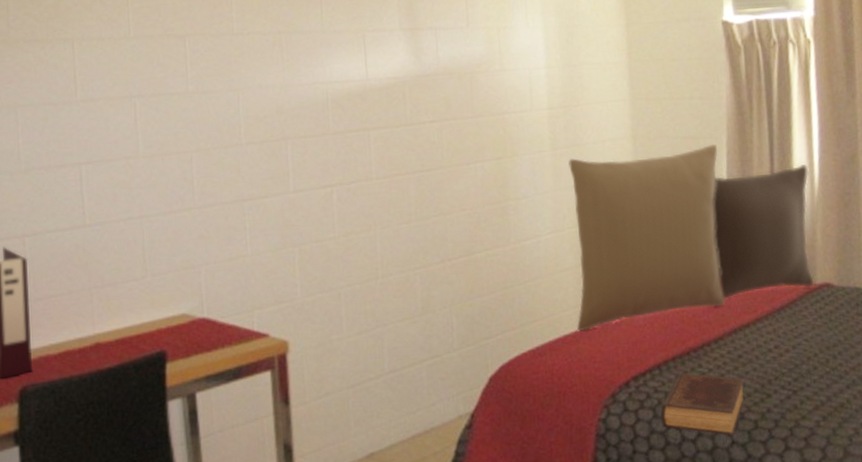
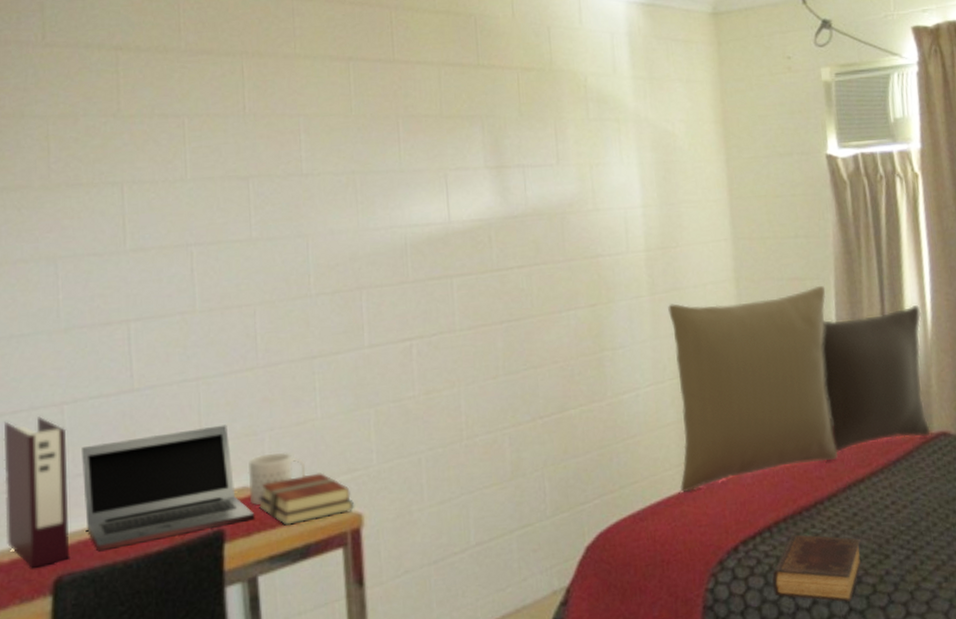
laptop: none [41,258,193,367] -> present [82,424,255,552]
mug: none [186,284,238,331] -> present [248,452,306,506]
books: none [196,303,282,350] -> present [259,473,355,526]

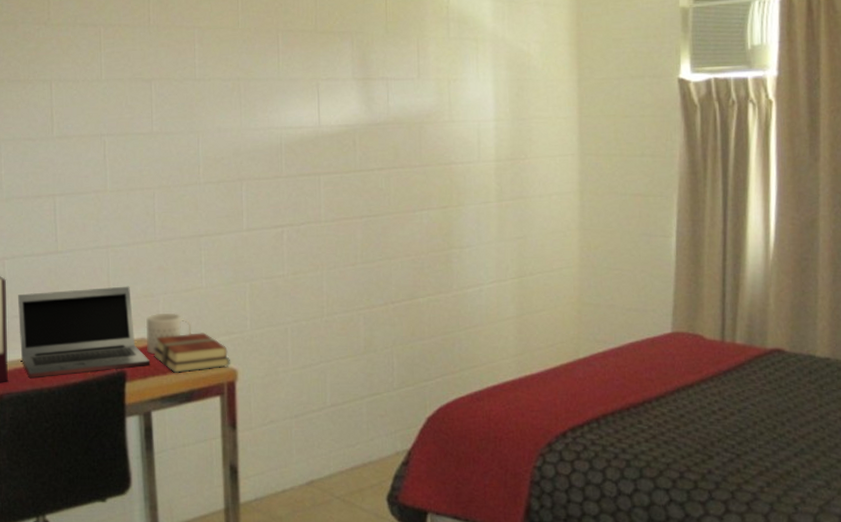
pillow: present [668,286,840,492] -> none [514,203,671,379]
book: present [772,534,862,602] -> none [597,427,685,493]
pillow: present [821,305,931,452] -> none [659,227,764,358]

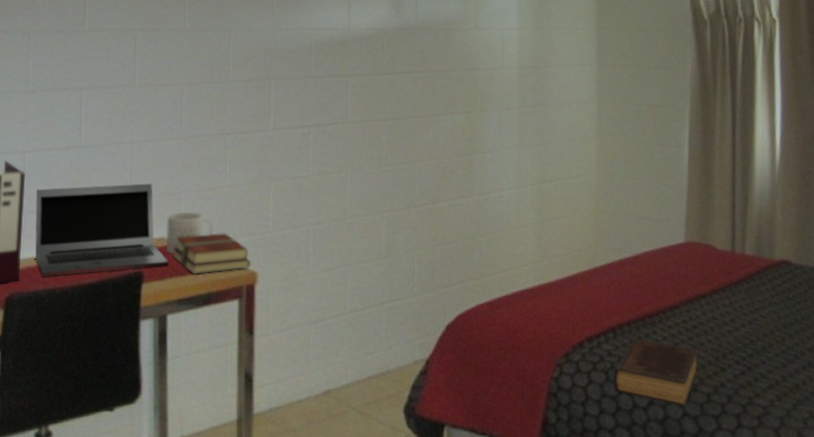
book: none [597,427,685,493] -> present [613,337,698,407]

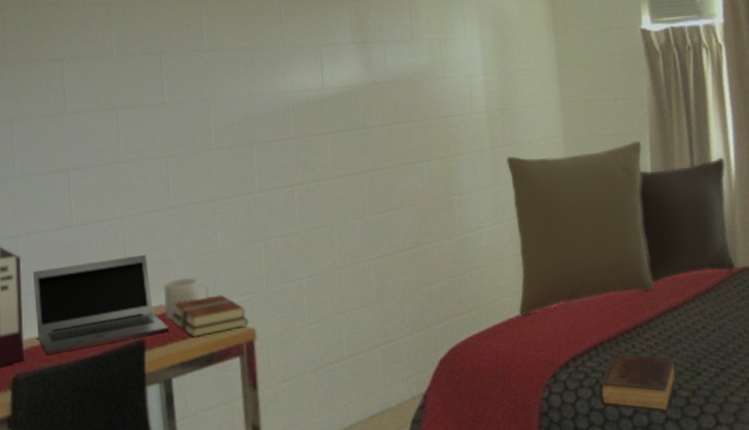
pillow: none [534,114,684,287] -> present [506,141,656,315]
pillow: none [673,140,772,268] -> present [639,158,736,283]

